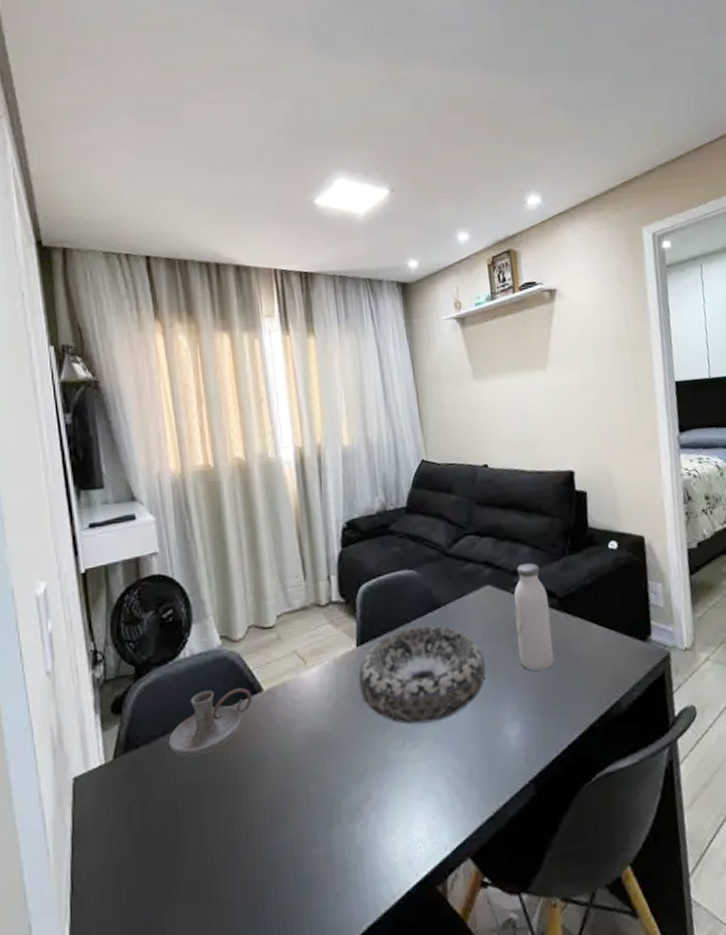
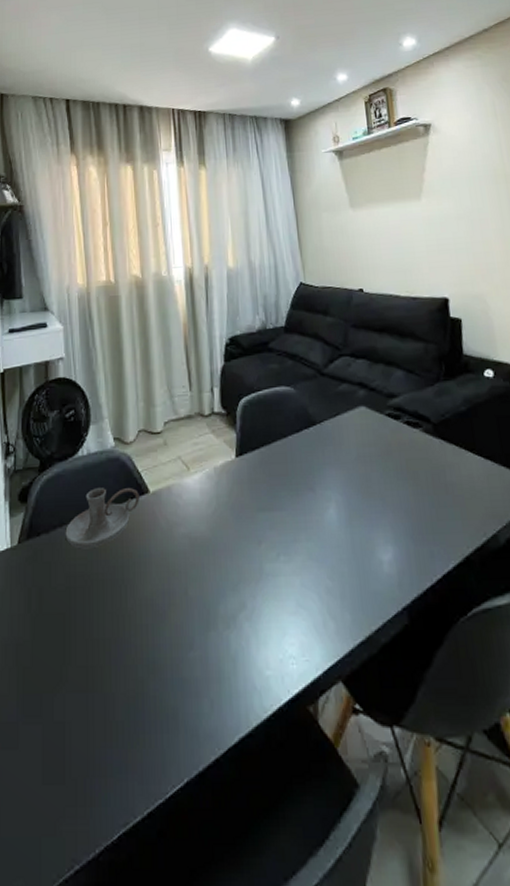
decorative bowl: present [358,625,486,724] -> none [236,441,359,538]
water bottle: present [513,562,554,672] -> none [387,386,428,496]

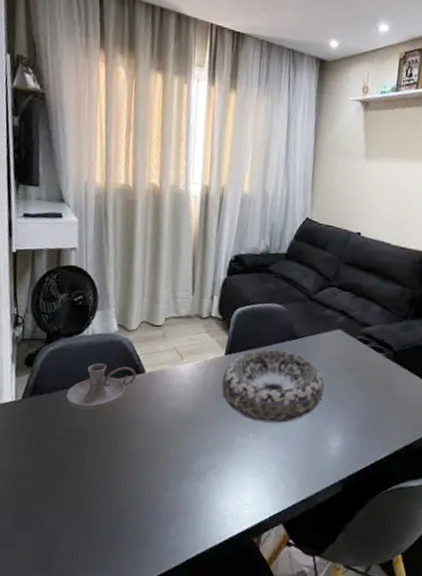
decorative bowl: none [236,441,359,538] -> present [221,349,325,423]

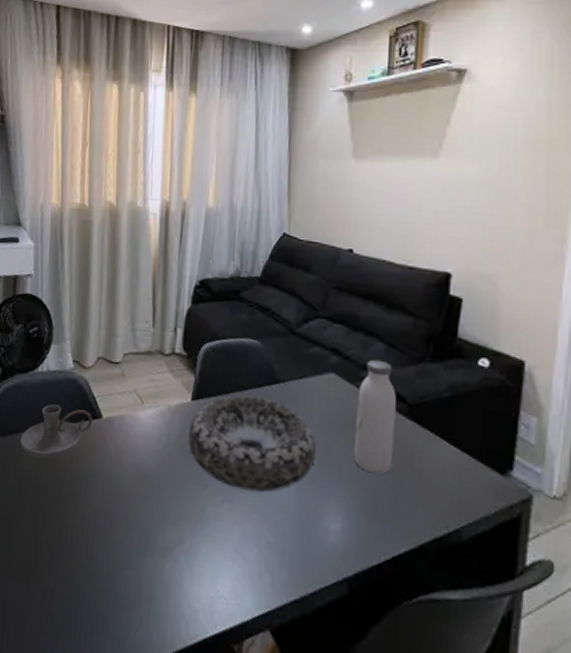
water bottle: none [352,318,386,404] -> present [353,359,396,475]

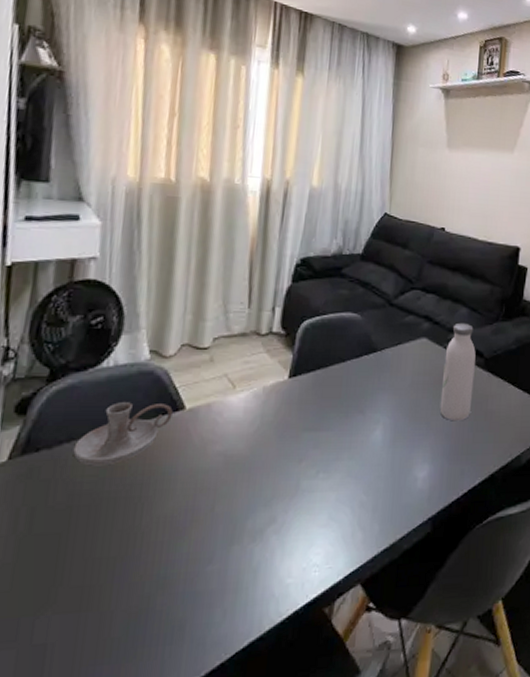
decorative bowl: present [187,395,316,492] -> none [283,367,408,457]

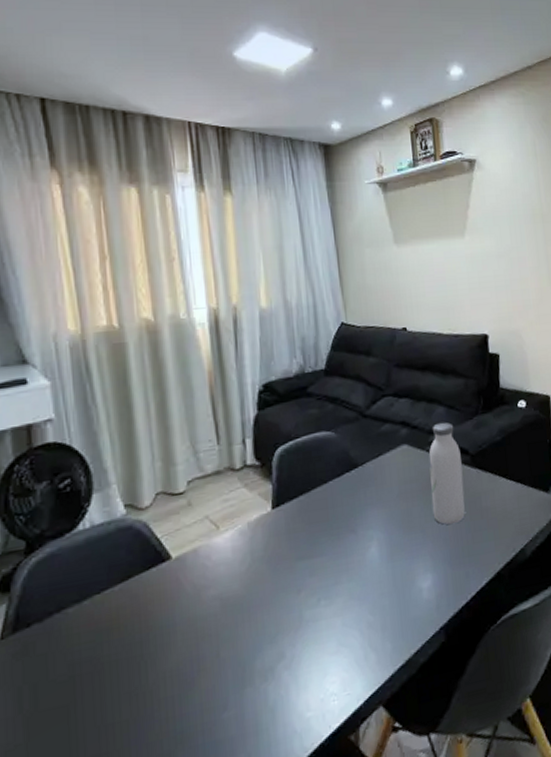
candle holder: present [73,402,173,466] -> none [65,556,160,632]

